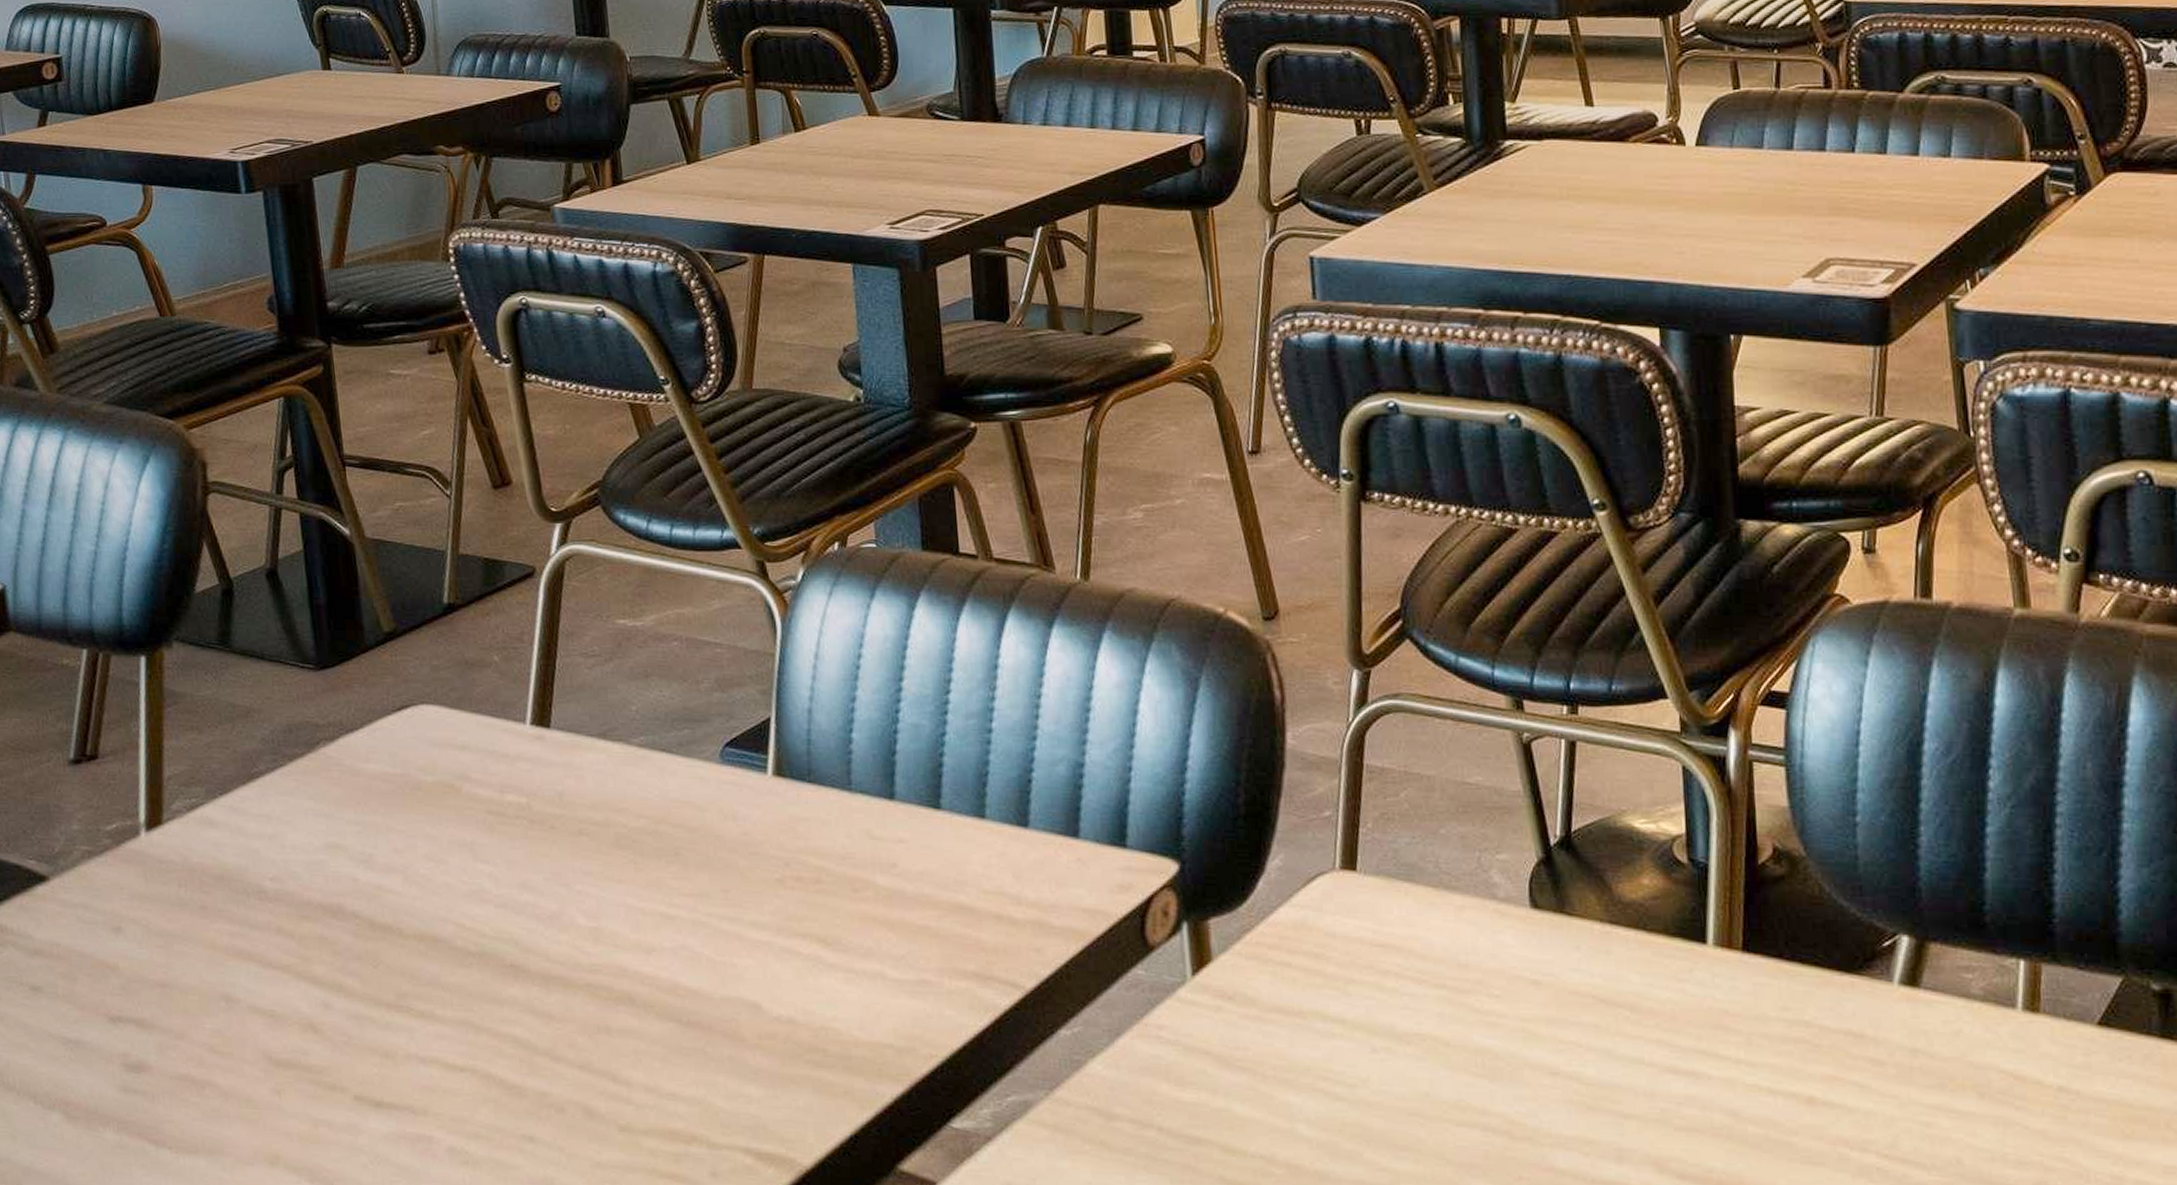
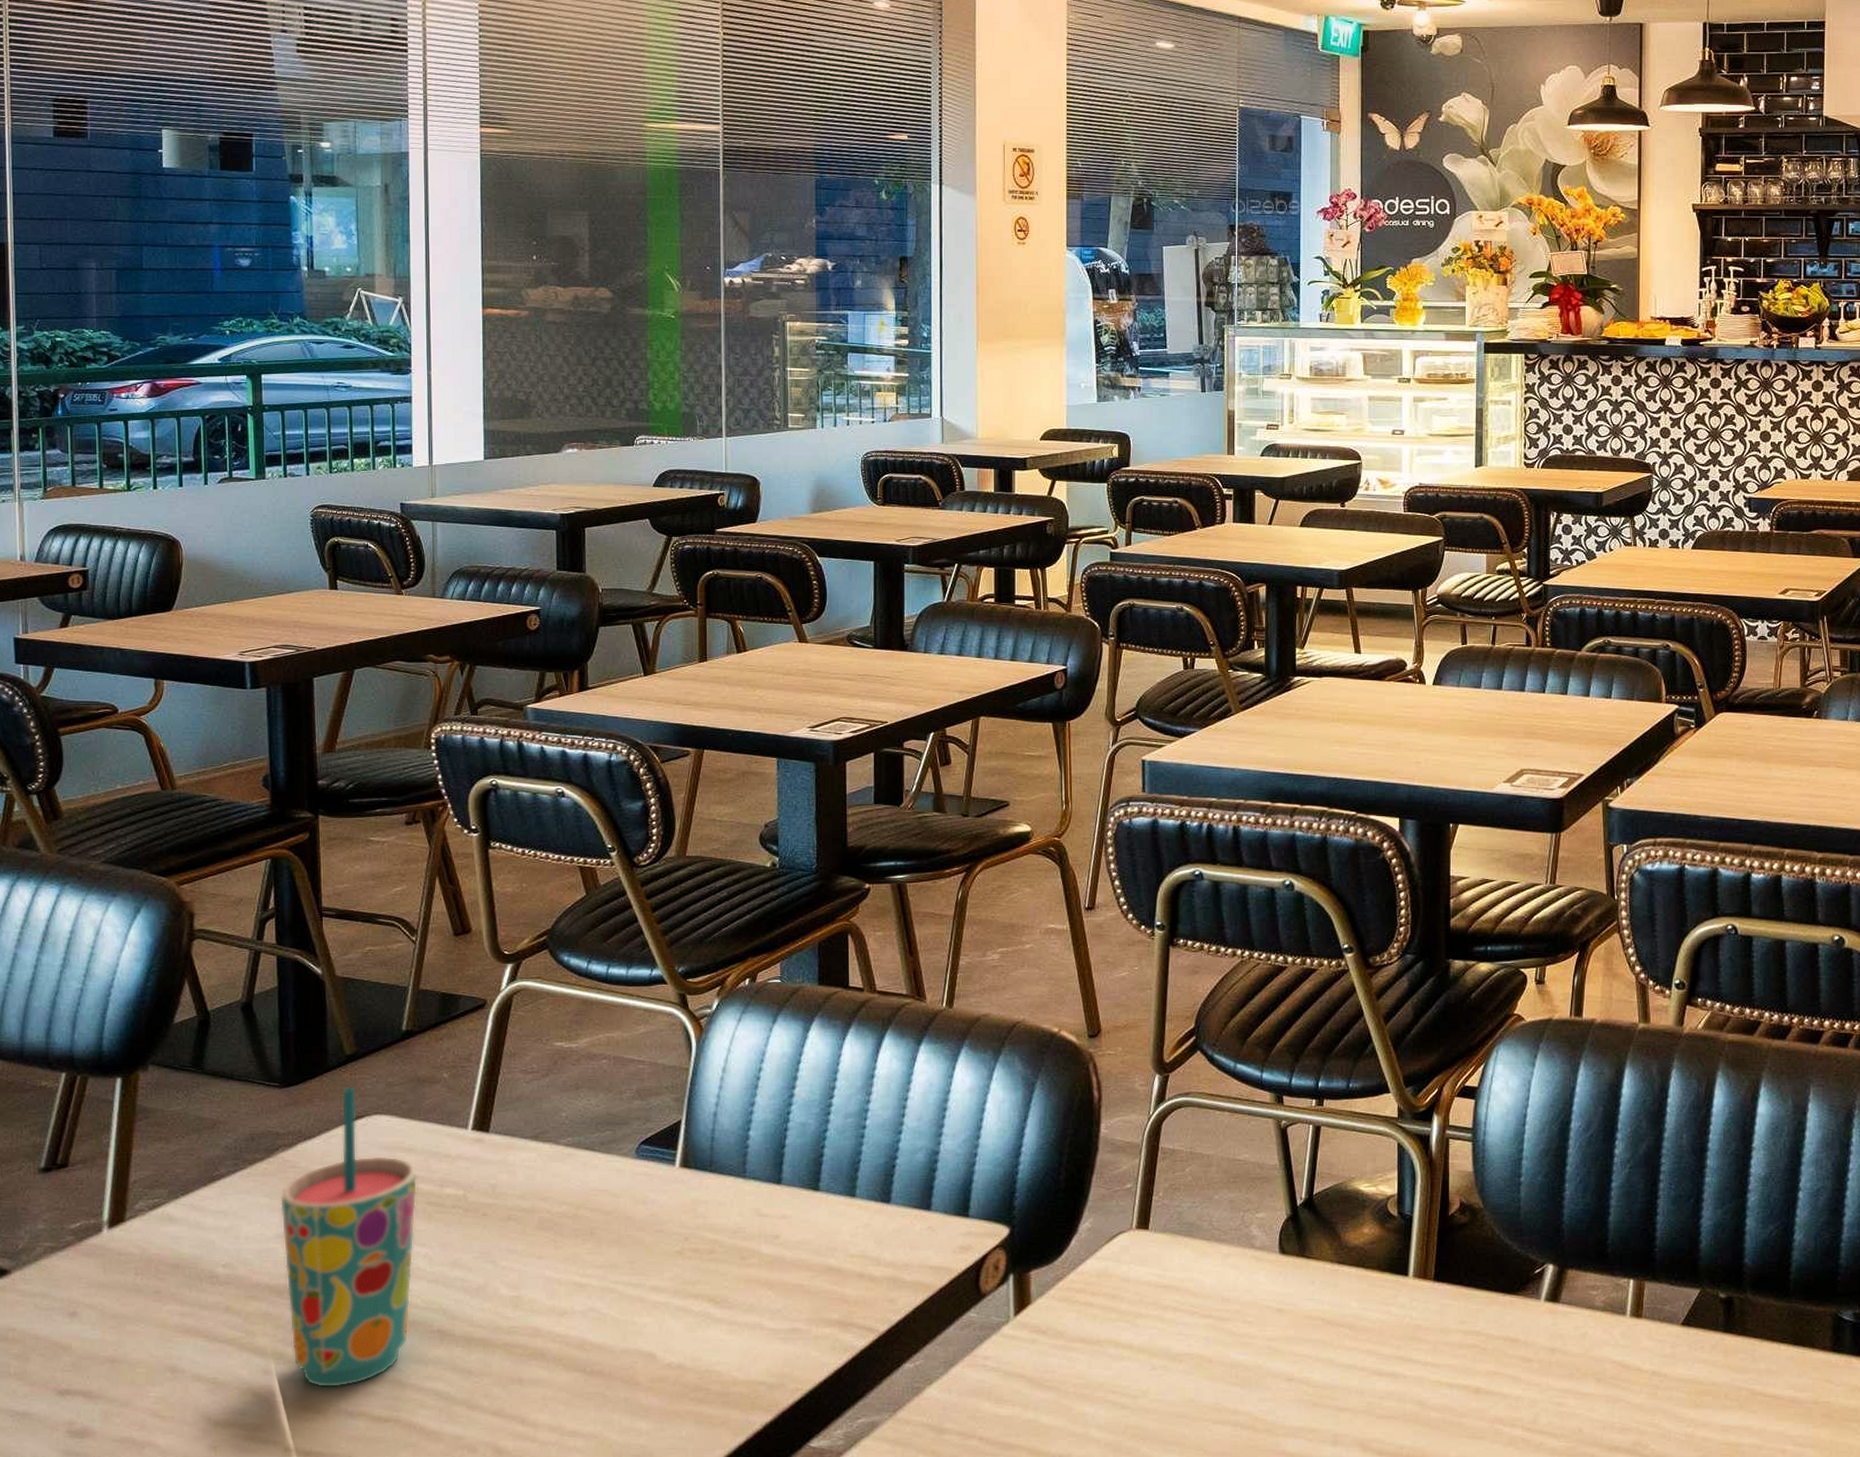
cup: none [325,670,479,1029] -> present [280,1087,418,1388]

